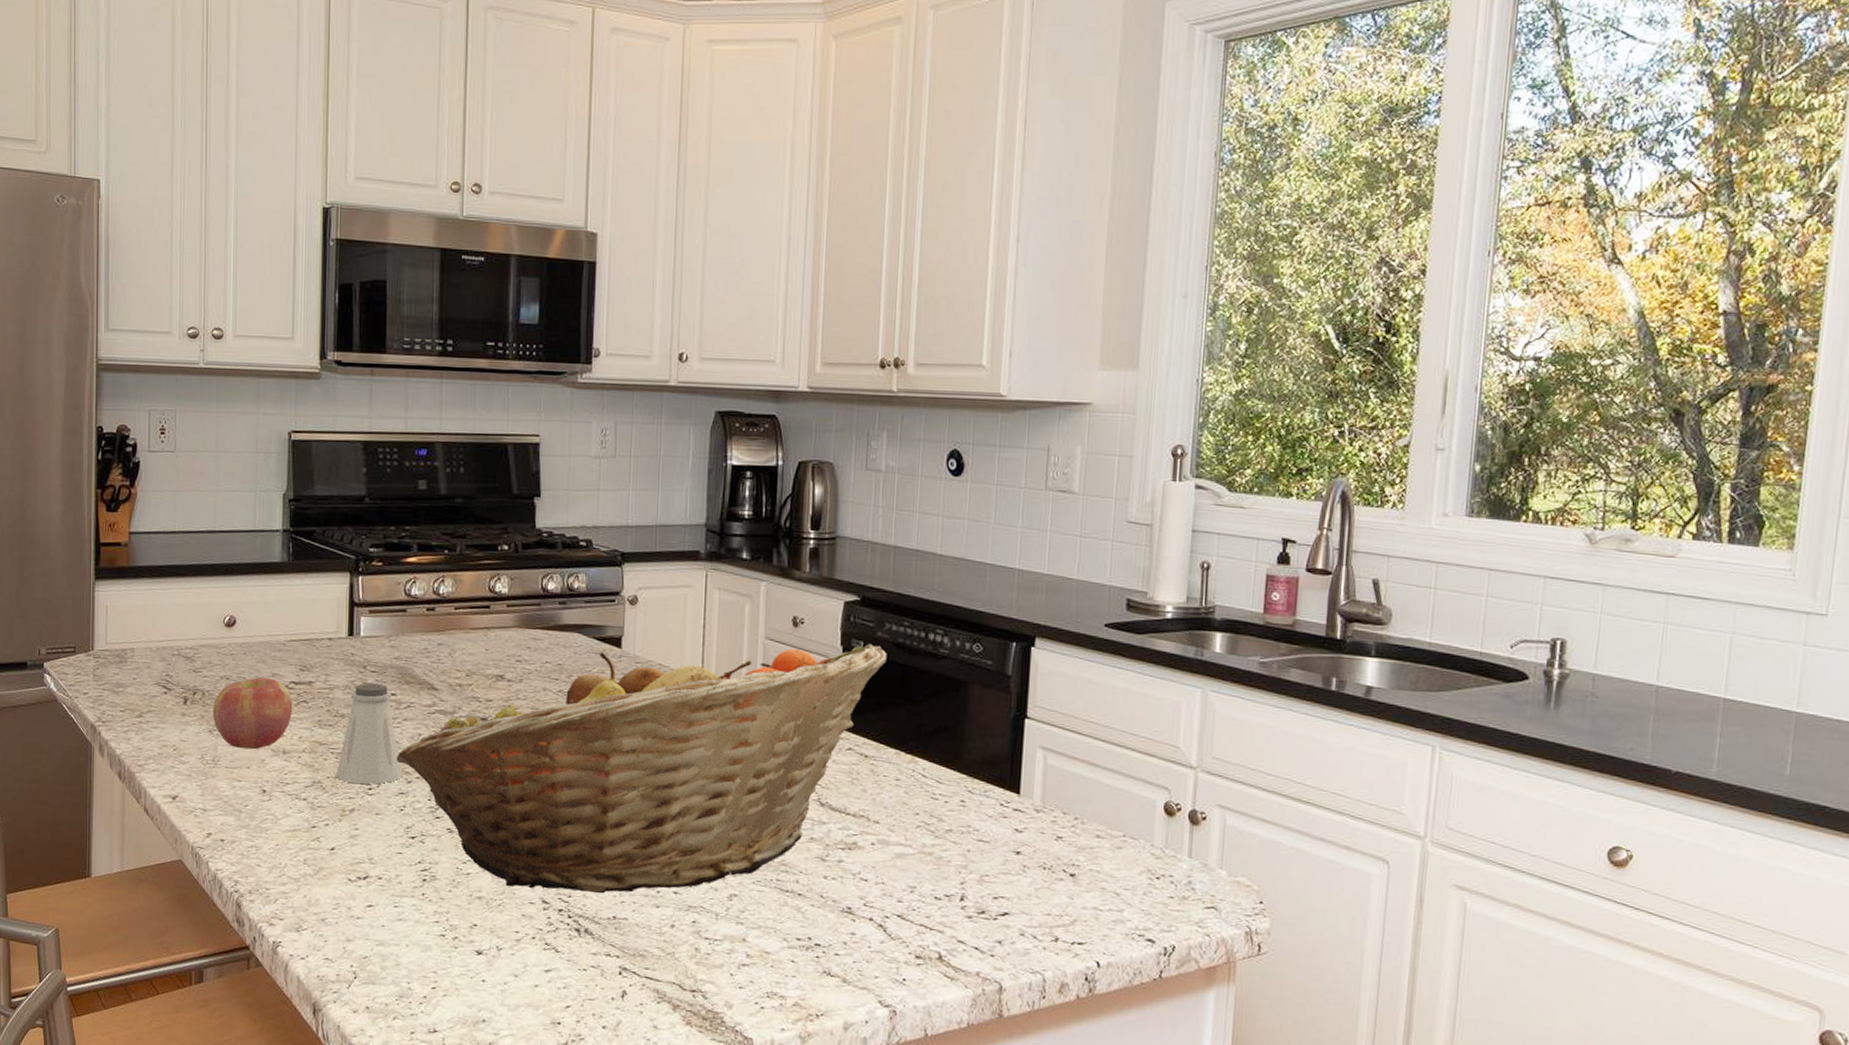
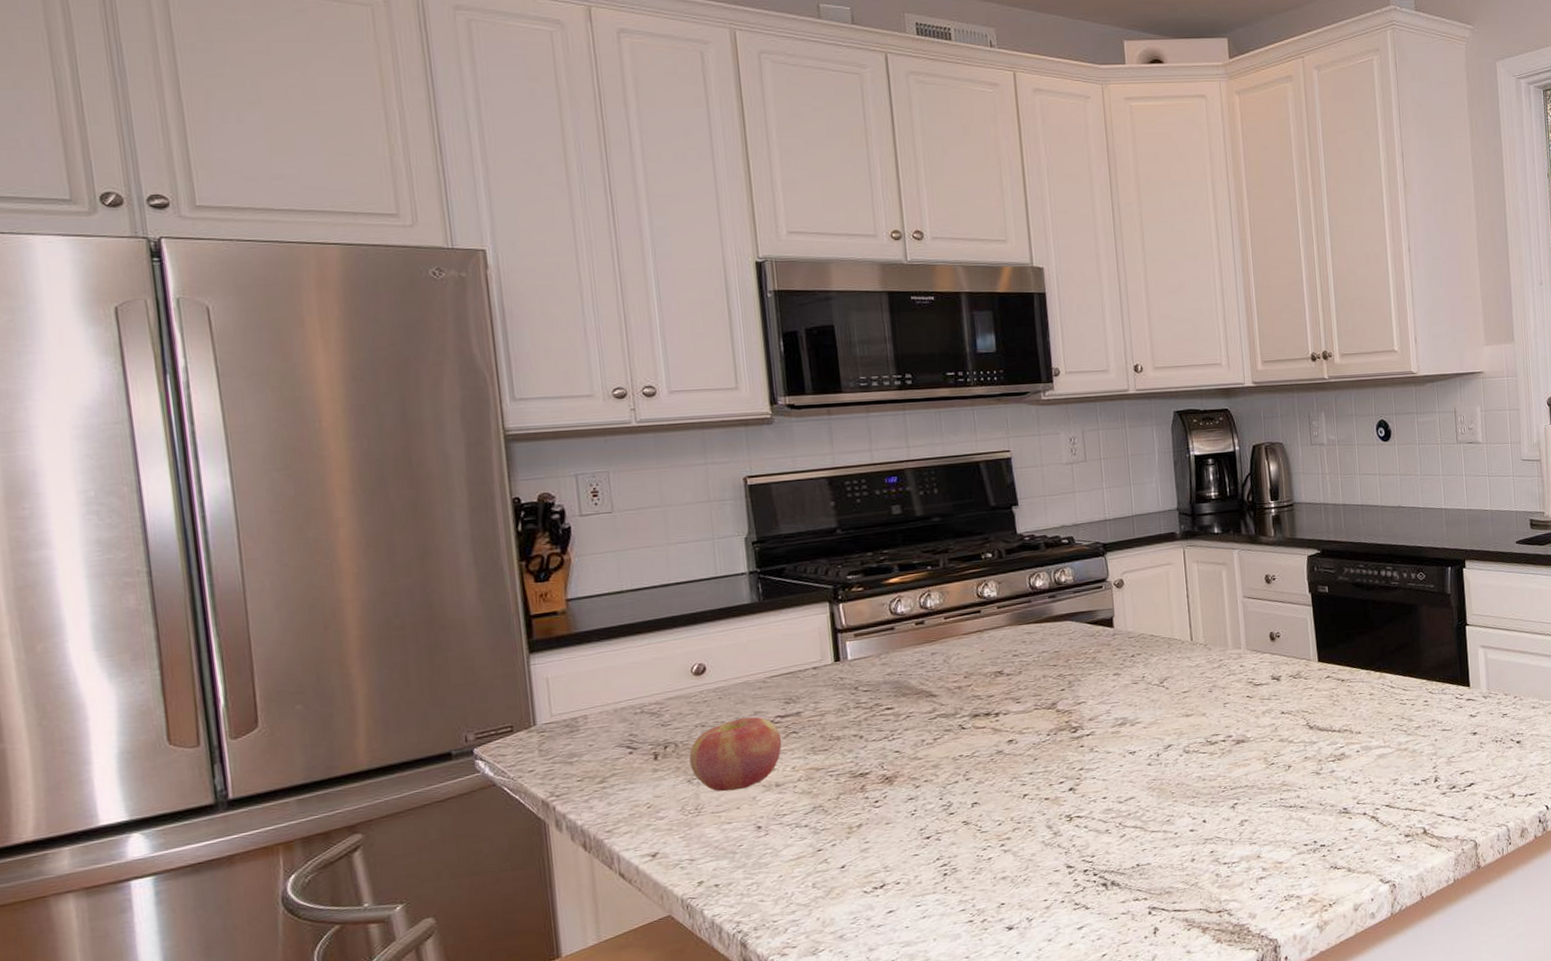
saltshaker: present [336,683,403,785] -> none [838,700,910,801]
fruit basket: present [396,643,887,894] -> none [901,586,1349,862]

